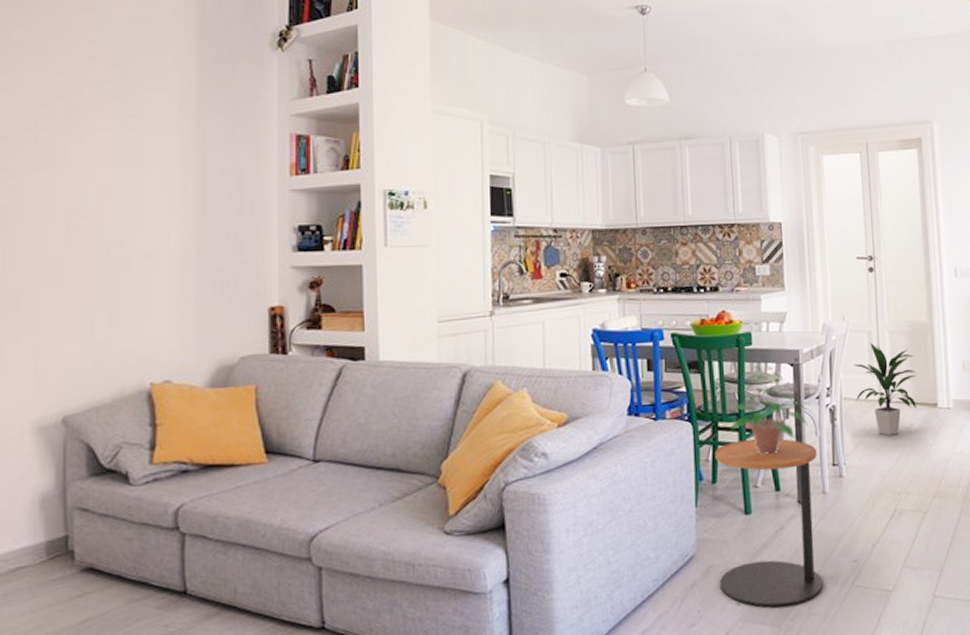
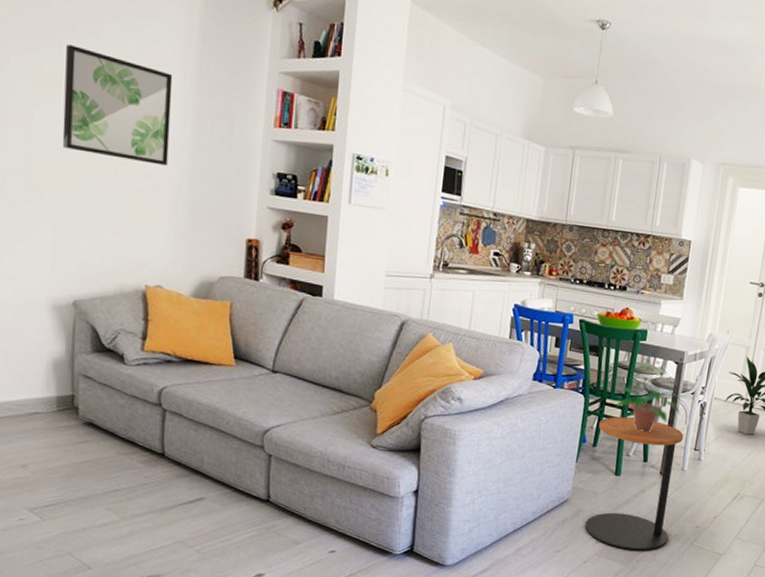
wall art: none [42,123,169,240] -> present [62,44,173,166]

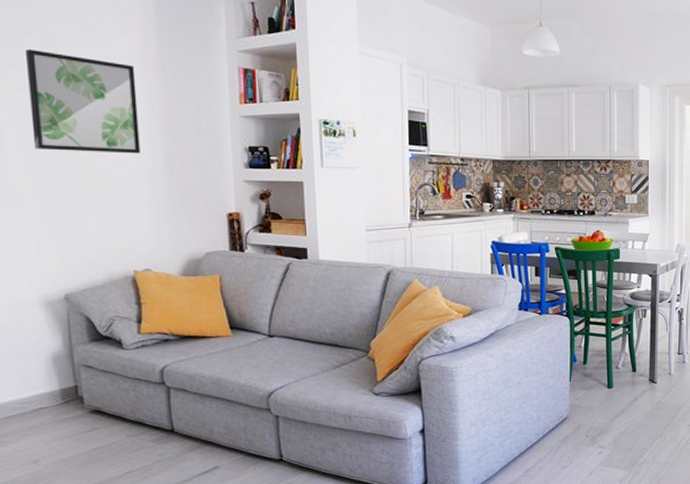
side table: present [585,416,684,551] -> none [586,332,666,457]
potted plant: present [615,358,682,433] -> none [599,275,661,345]

